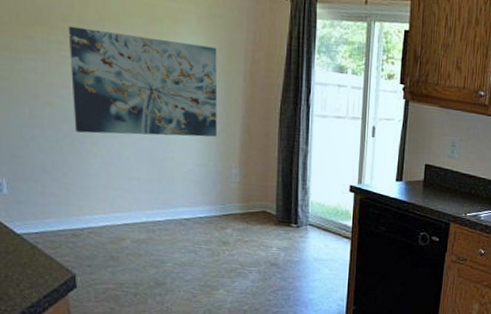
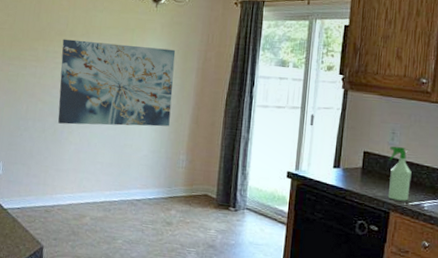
spray bottle: none [448,158,470,212] -> present [387,146,412,201]

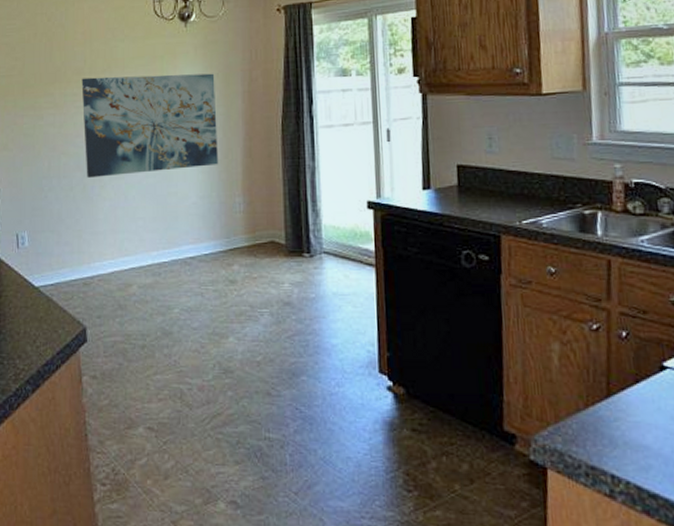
spray bottle: present [387,146,412,201] -> none [488,153,521,220]

